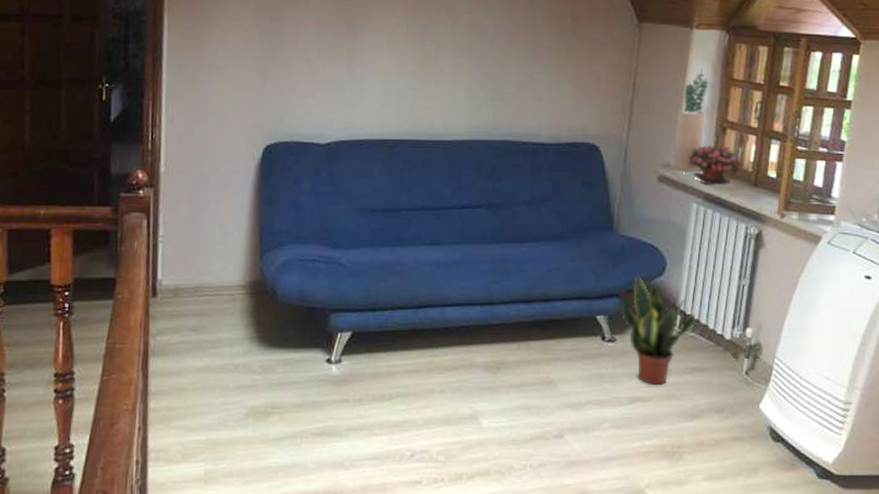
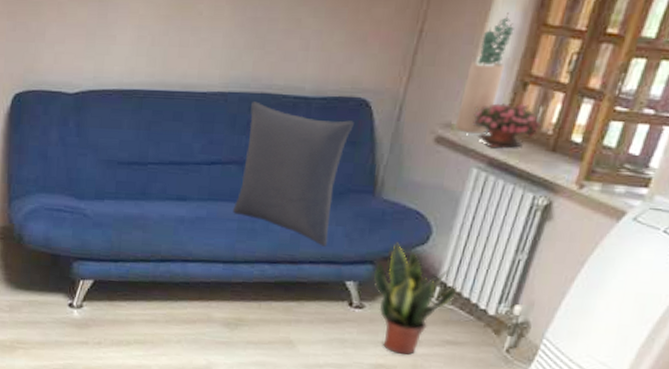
pillow: none [486,148,587,283] -> present [233,101,354,247]

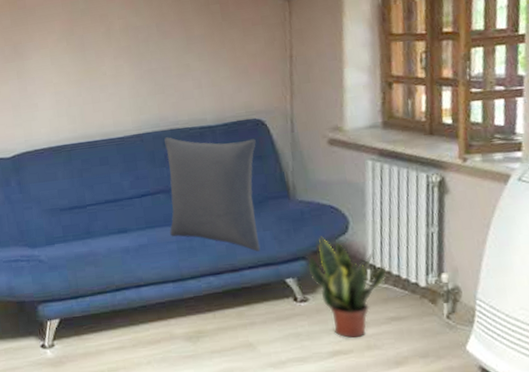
vase: present [455,13,514,134] -> none [339,30,370,133]
potted flower: present [472,103,541,149] -> none [353,100,414,141]

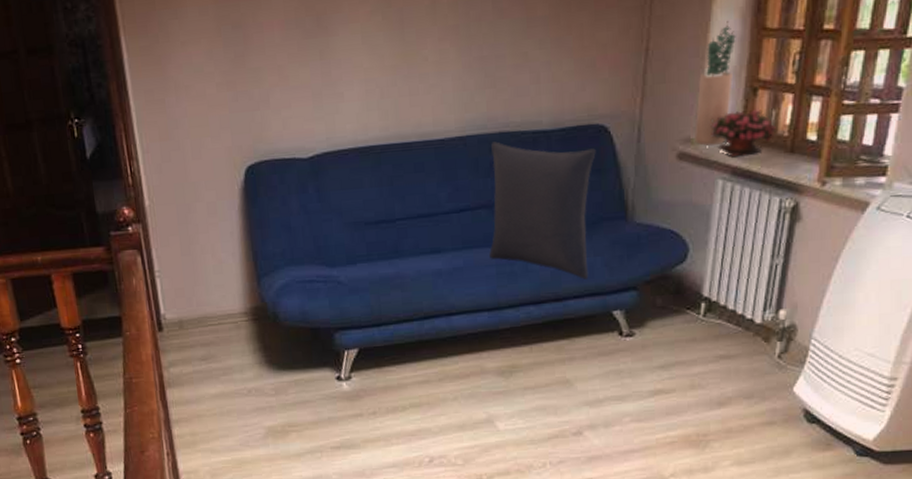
potted plant: present [307,235,387,338] -> none [638,263,722,377]
vase: none [339,30,370,133] -> present [695,21,736,146]
potted flower: none [353,100,414,141] -> present [710,109,776,158]

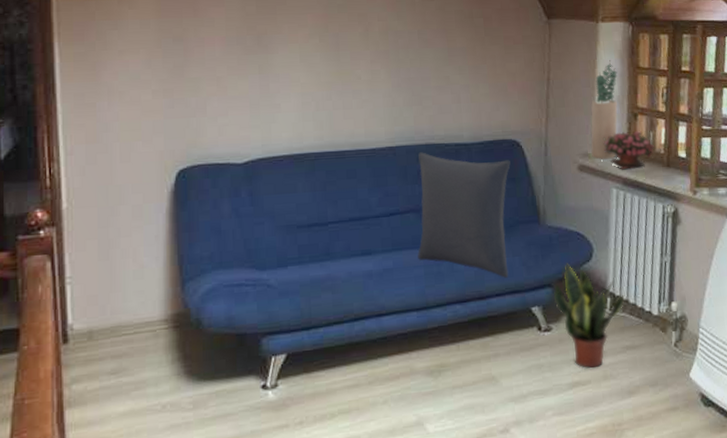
potted plant: none [638,263,722,377] -> present [553,262,625,368]

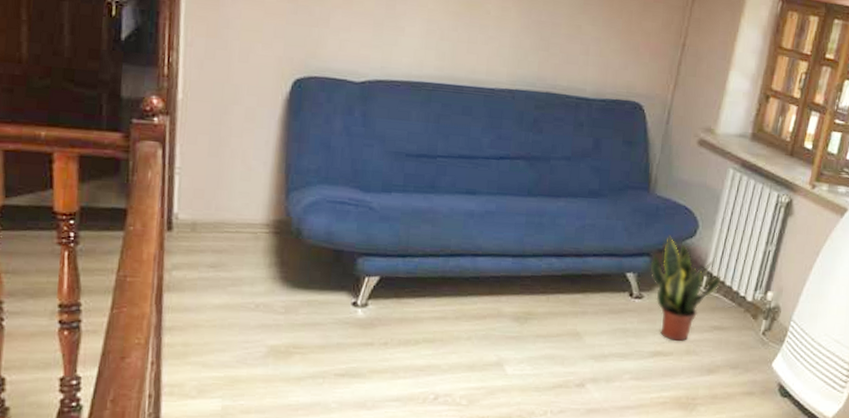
pillow: present [418,152,511,278] -> none [521,100,630,240]
vase: present [591,60,618,160] -> none [714,35,757,139]
potted flower: present [602,131,654,170] -> none [728,112,781,152]

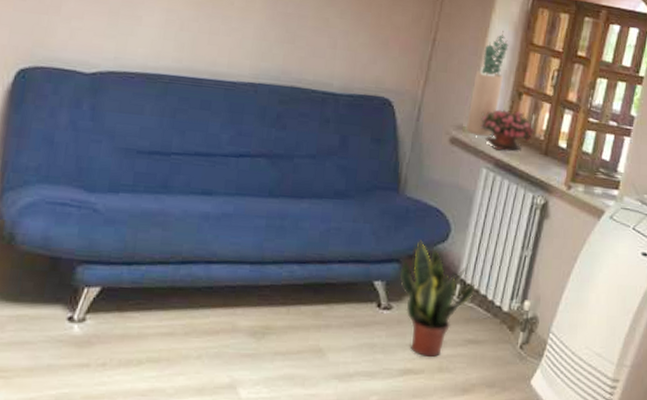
vase: none [714,35,757,139] -> present [466,31,509,137]
potted flower: none [728,112,781,152] -> present [480,109,535,151]

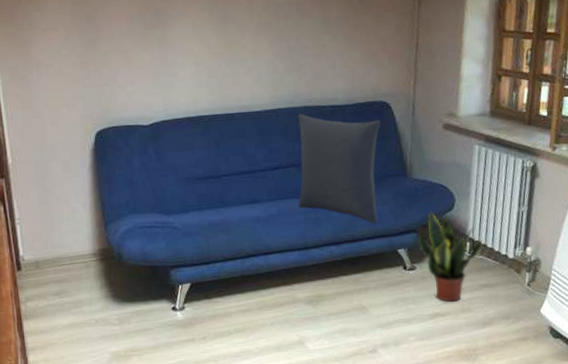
pillow: none [261,94,379,245] -> present [298,113,381,224]
vase: present [466,31,509,137] -> none [455,24,484,119]
potted flower: present [480,109,535,151] -> none [467,91,517,128]

